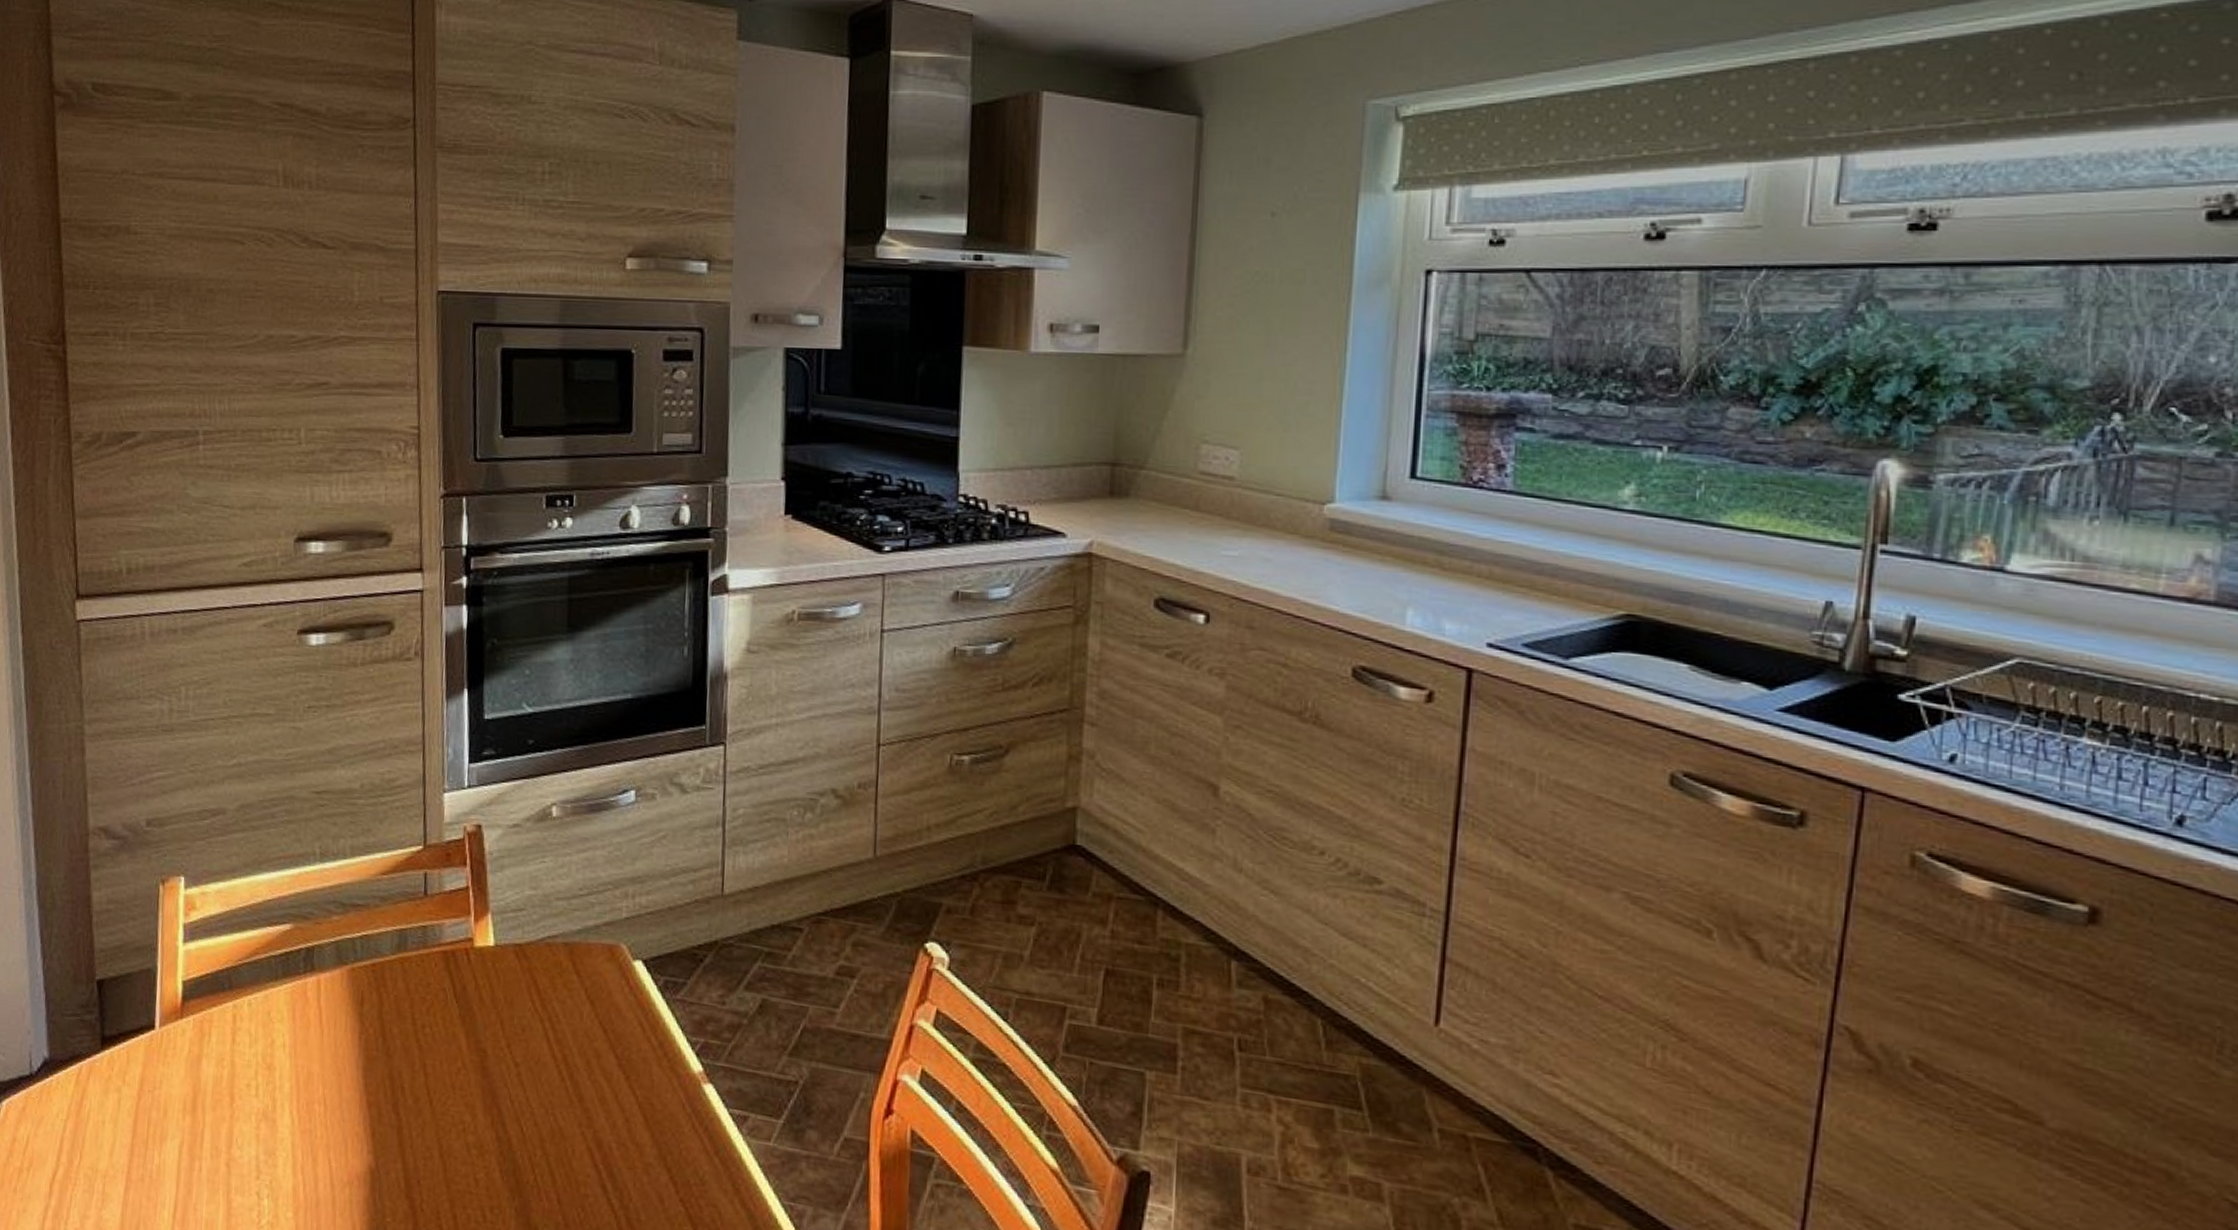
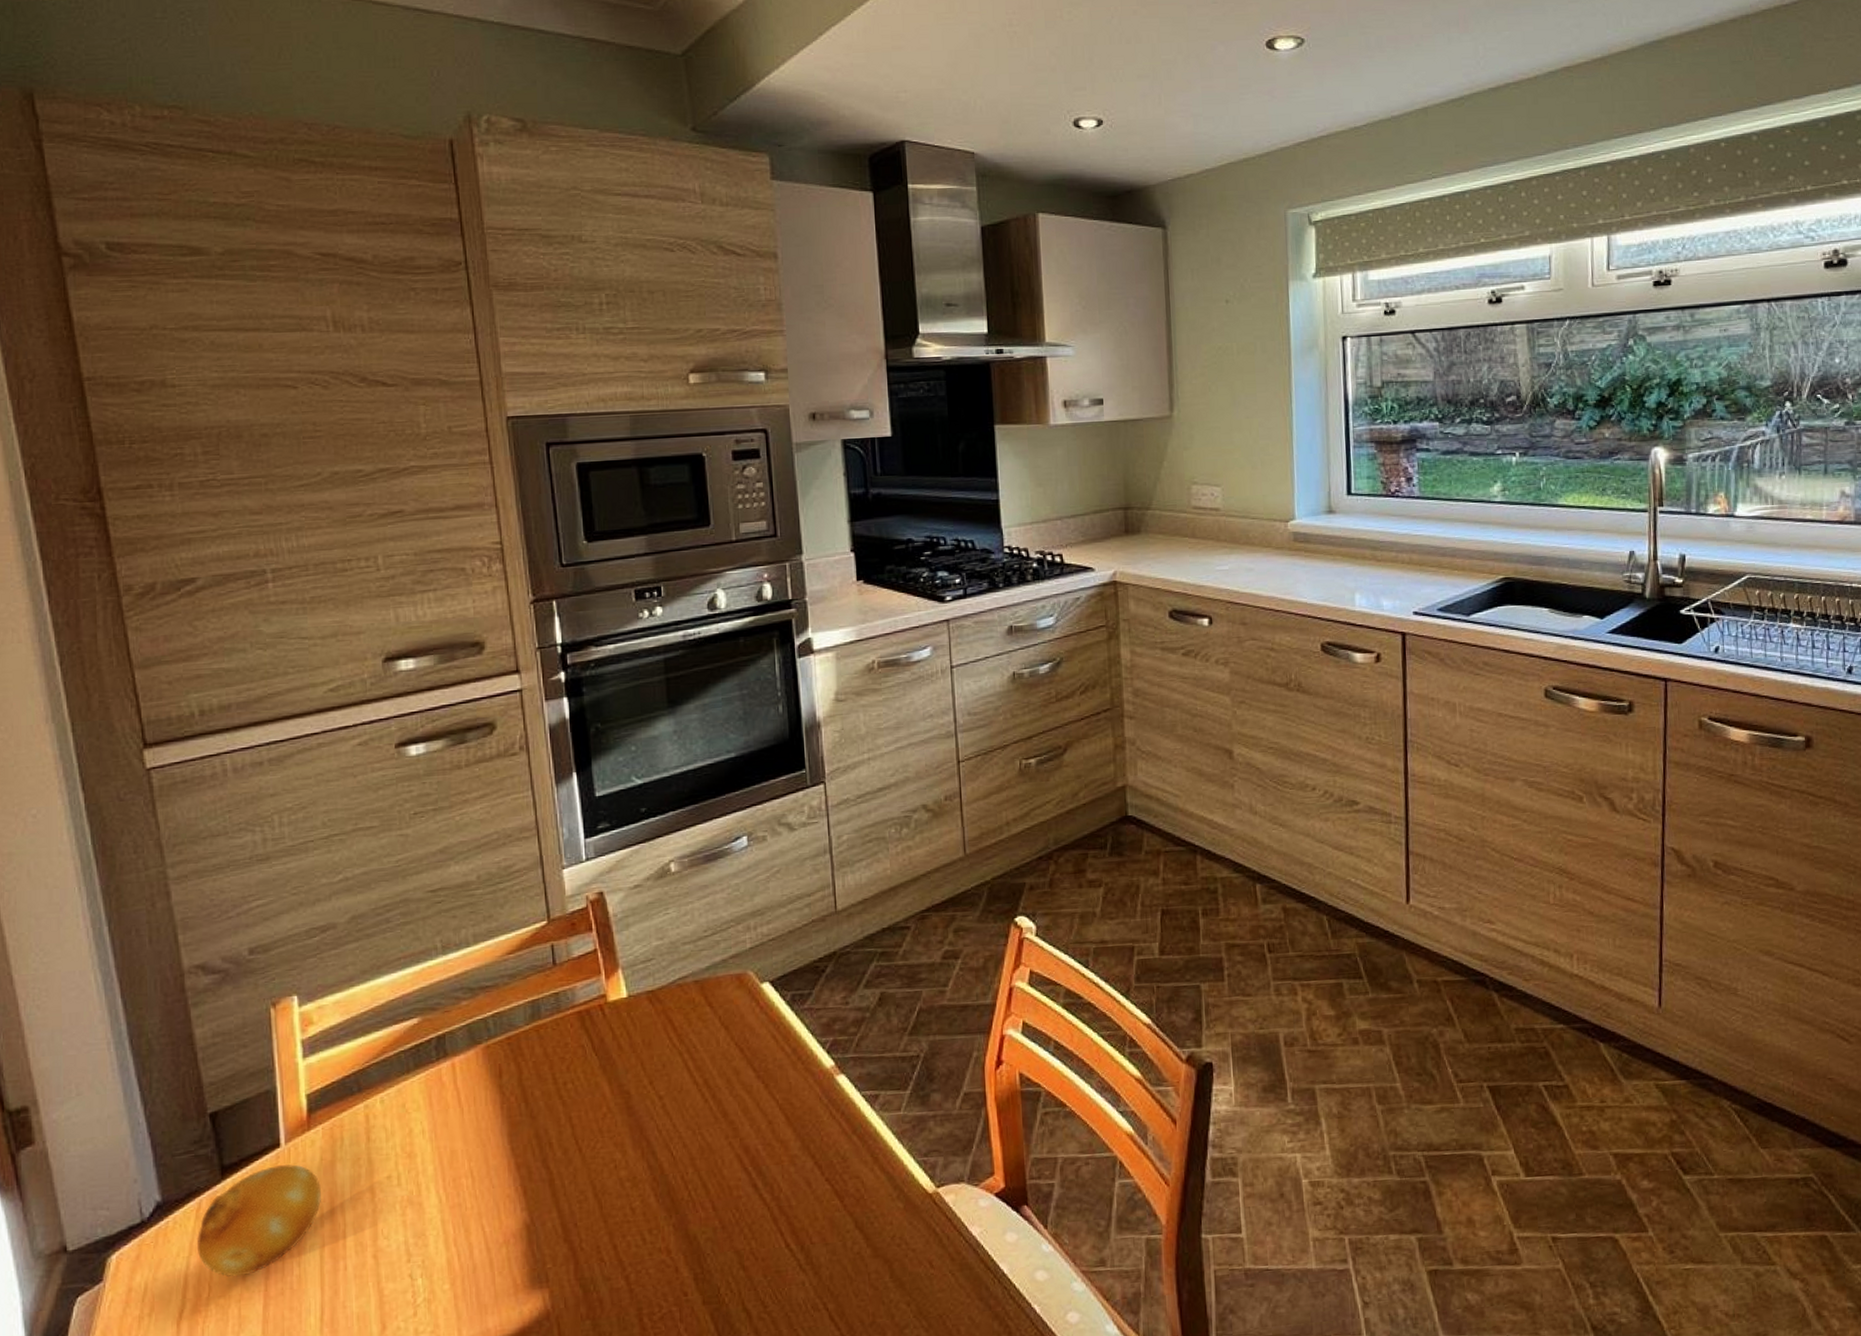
fruit: none [73,1047,187,1153] -> present [196,1164,322,1277]

